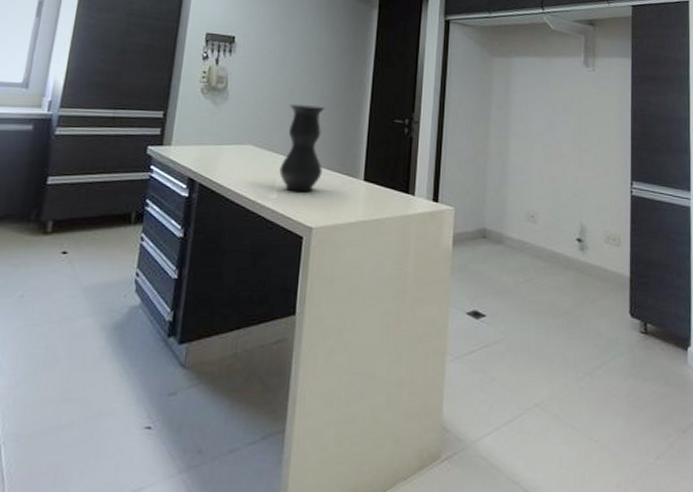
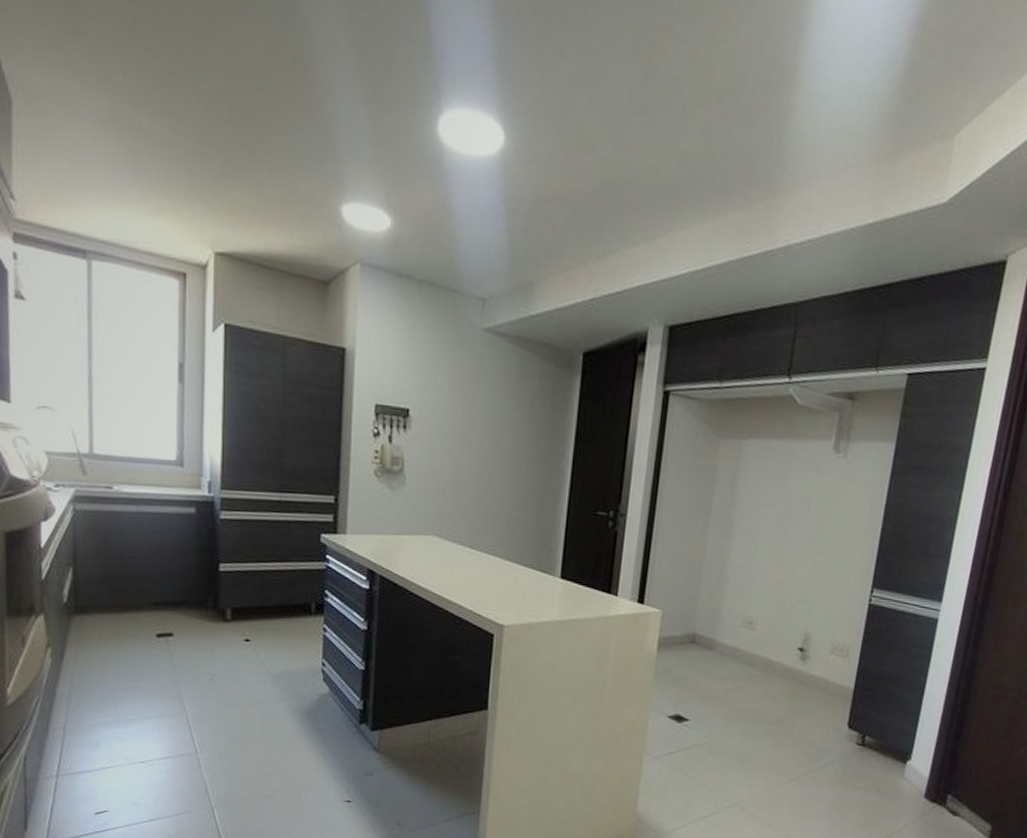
vase: present [279,103,325,193] -> none [466,490,517,589]

